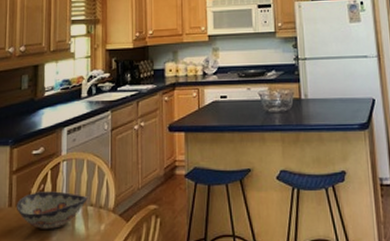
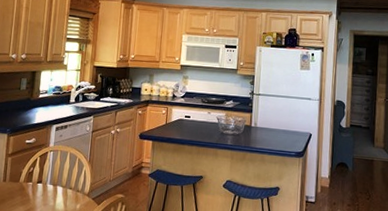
decorative bowl: present [16,191,88,229] -> none [9,172,68,203]

